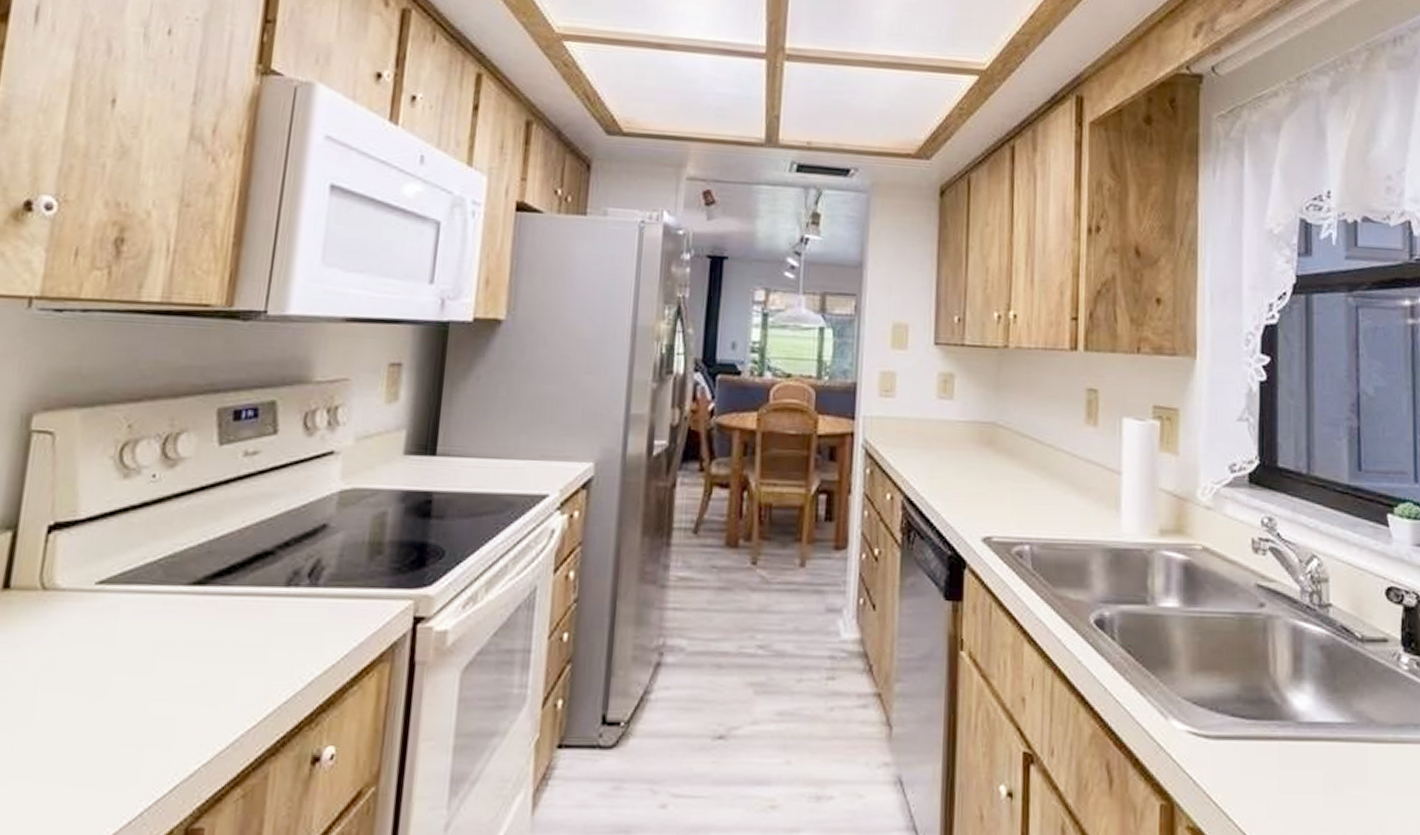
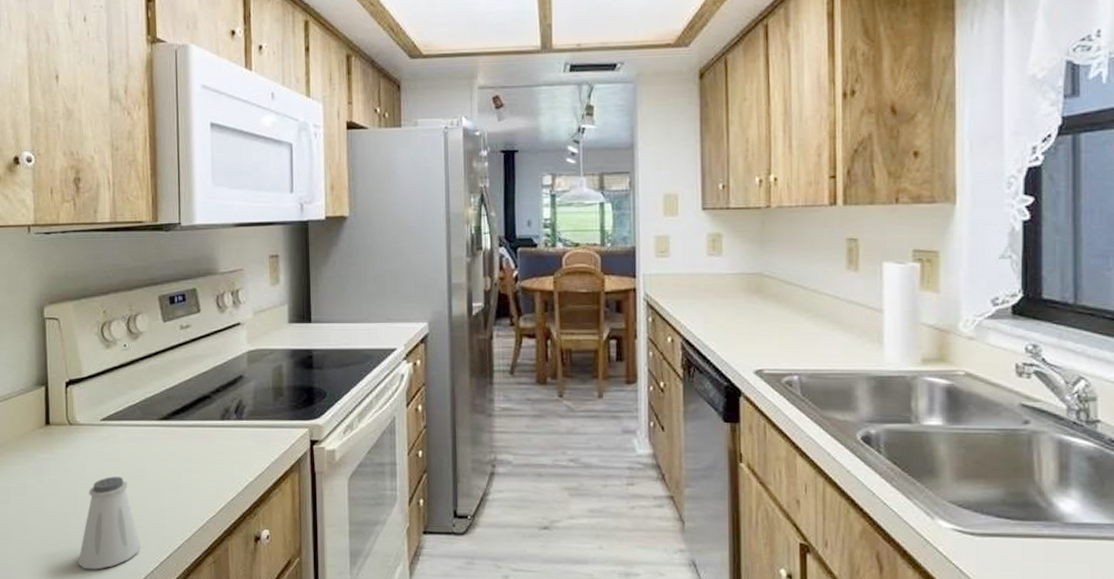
saltshaker: none [17,668,129,814] -> present [77,476,140,570]

